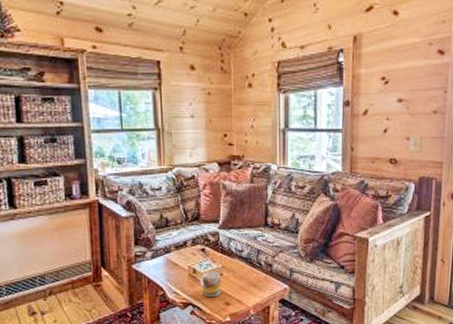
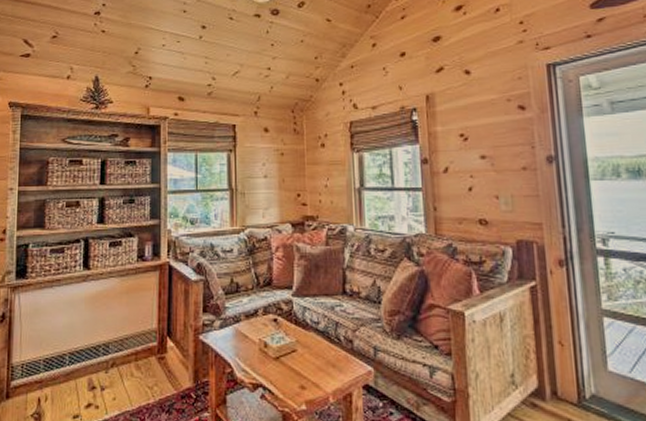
mug: present [199,271,221,298] -> none [271,346,295,379]

